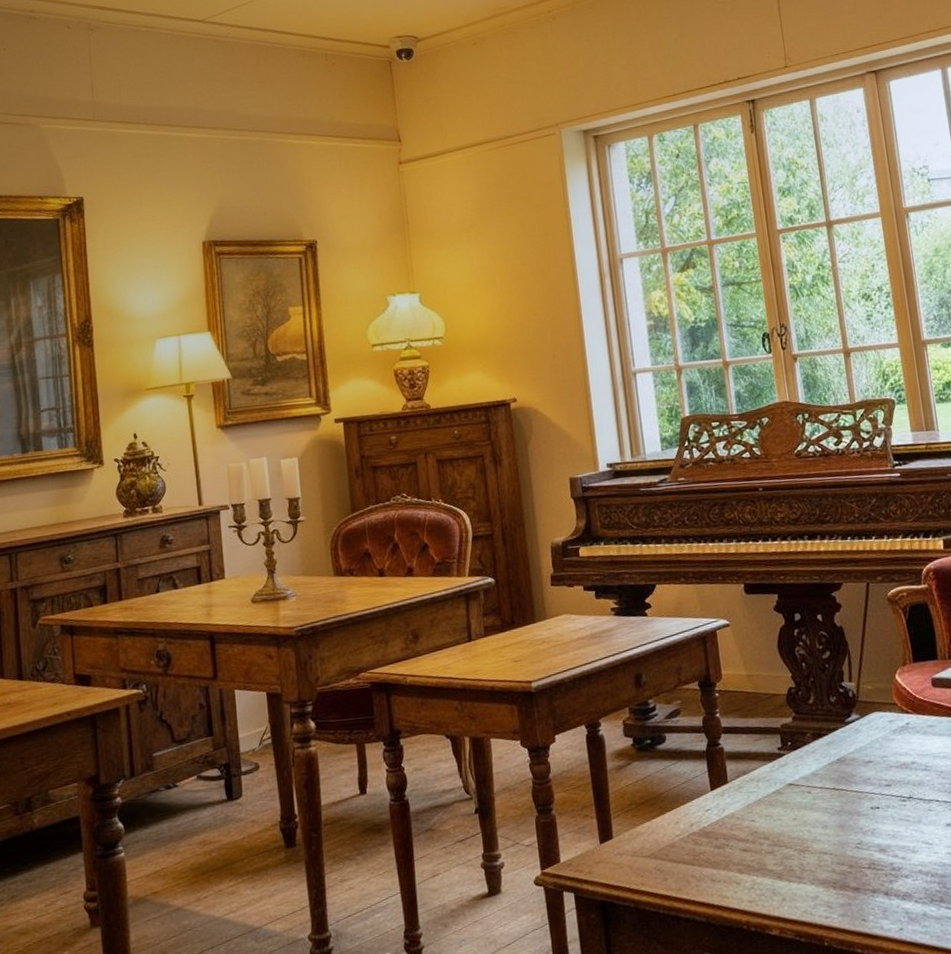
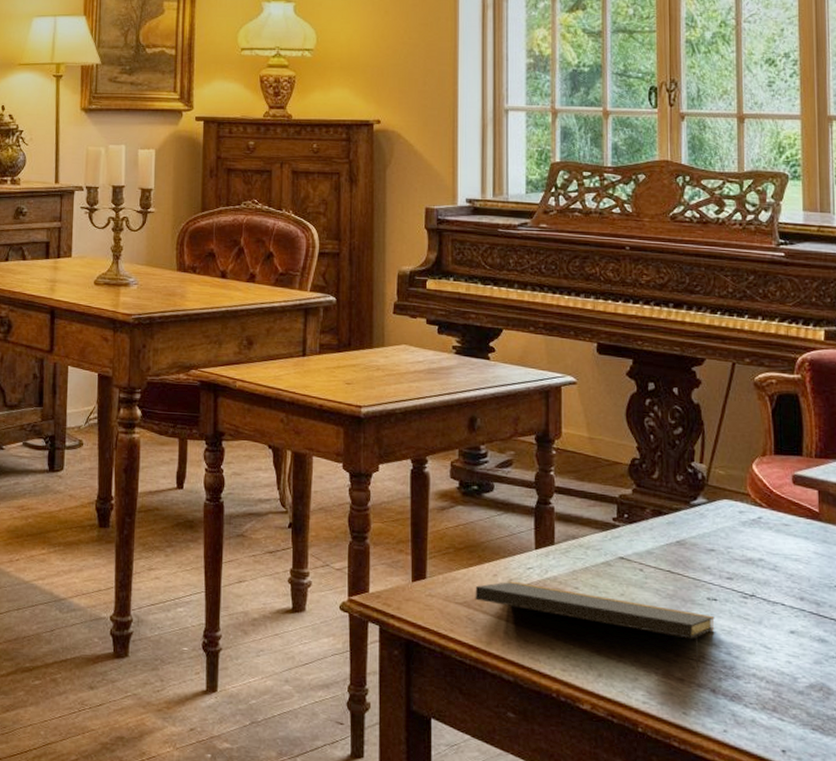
notepad: none [659,823,881,878] -> present [475,581,715,671]

